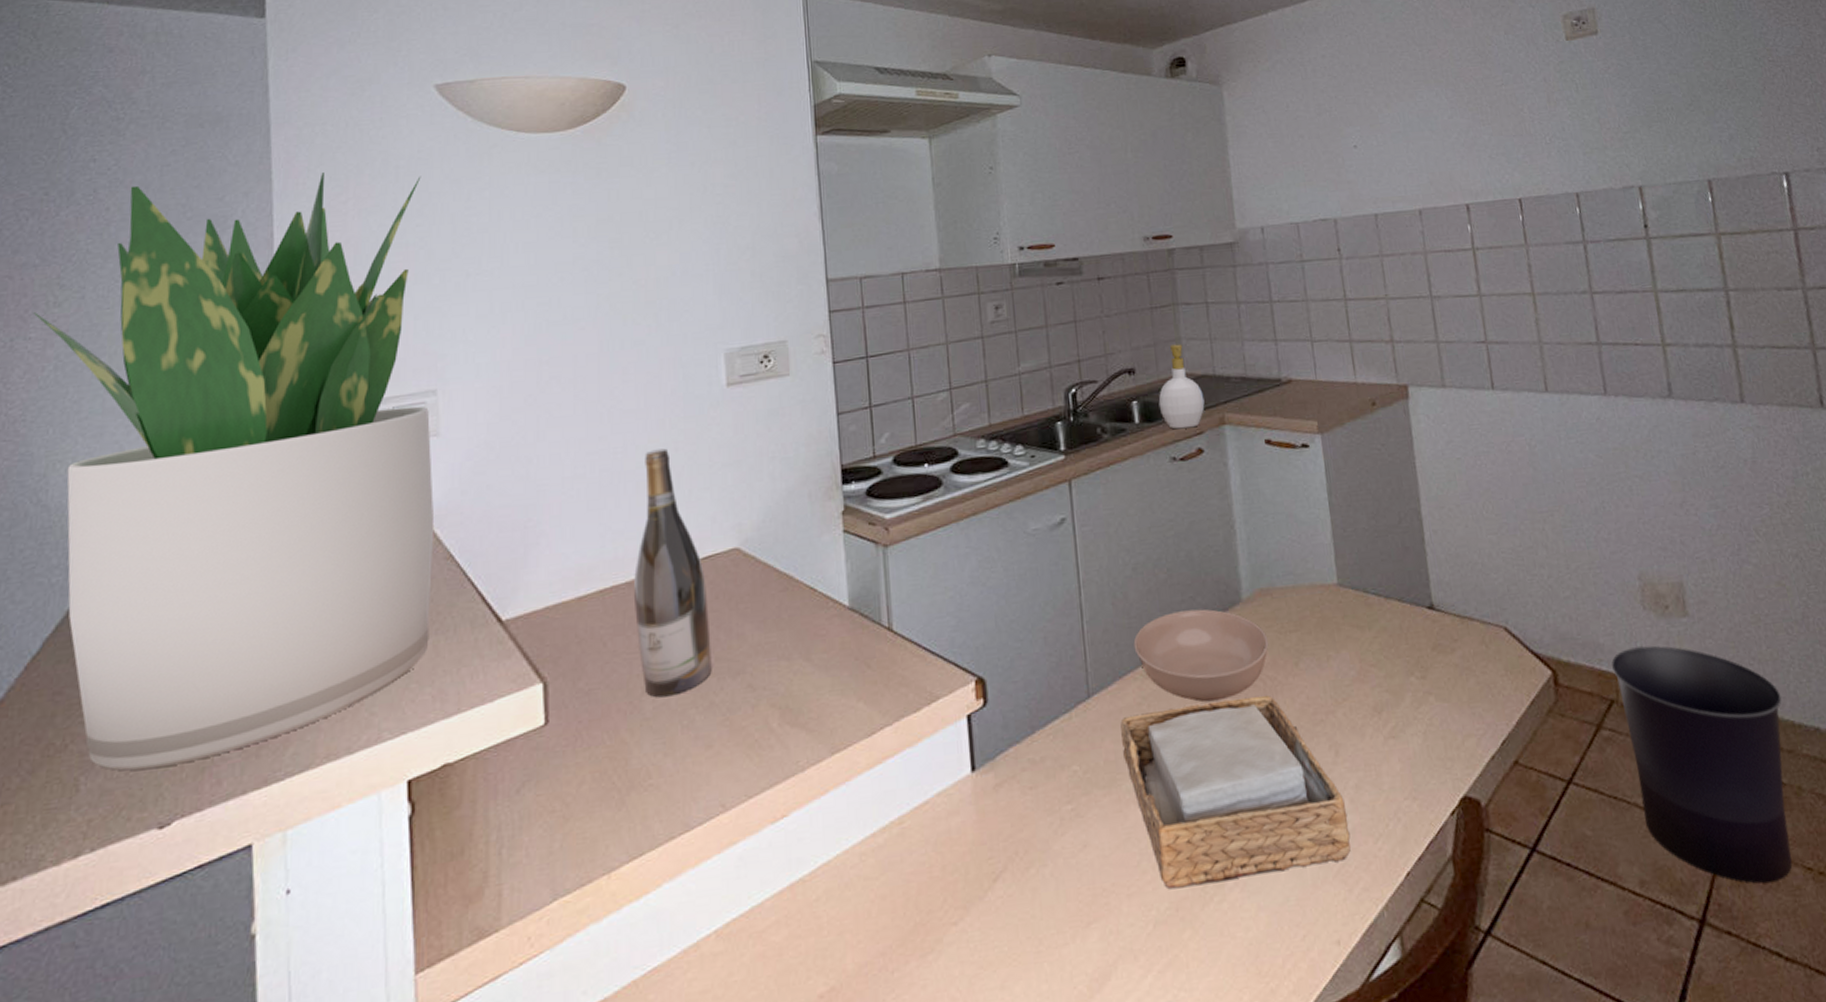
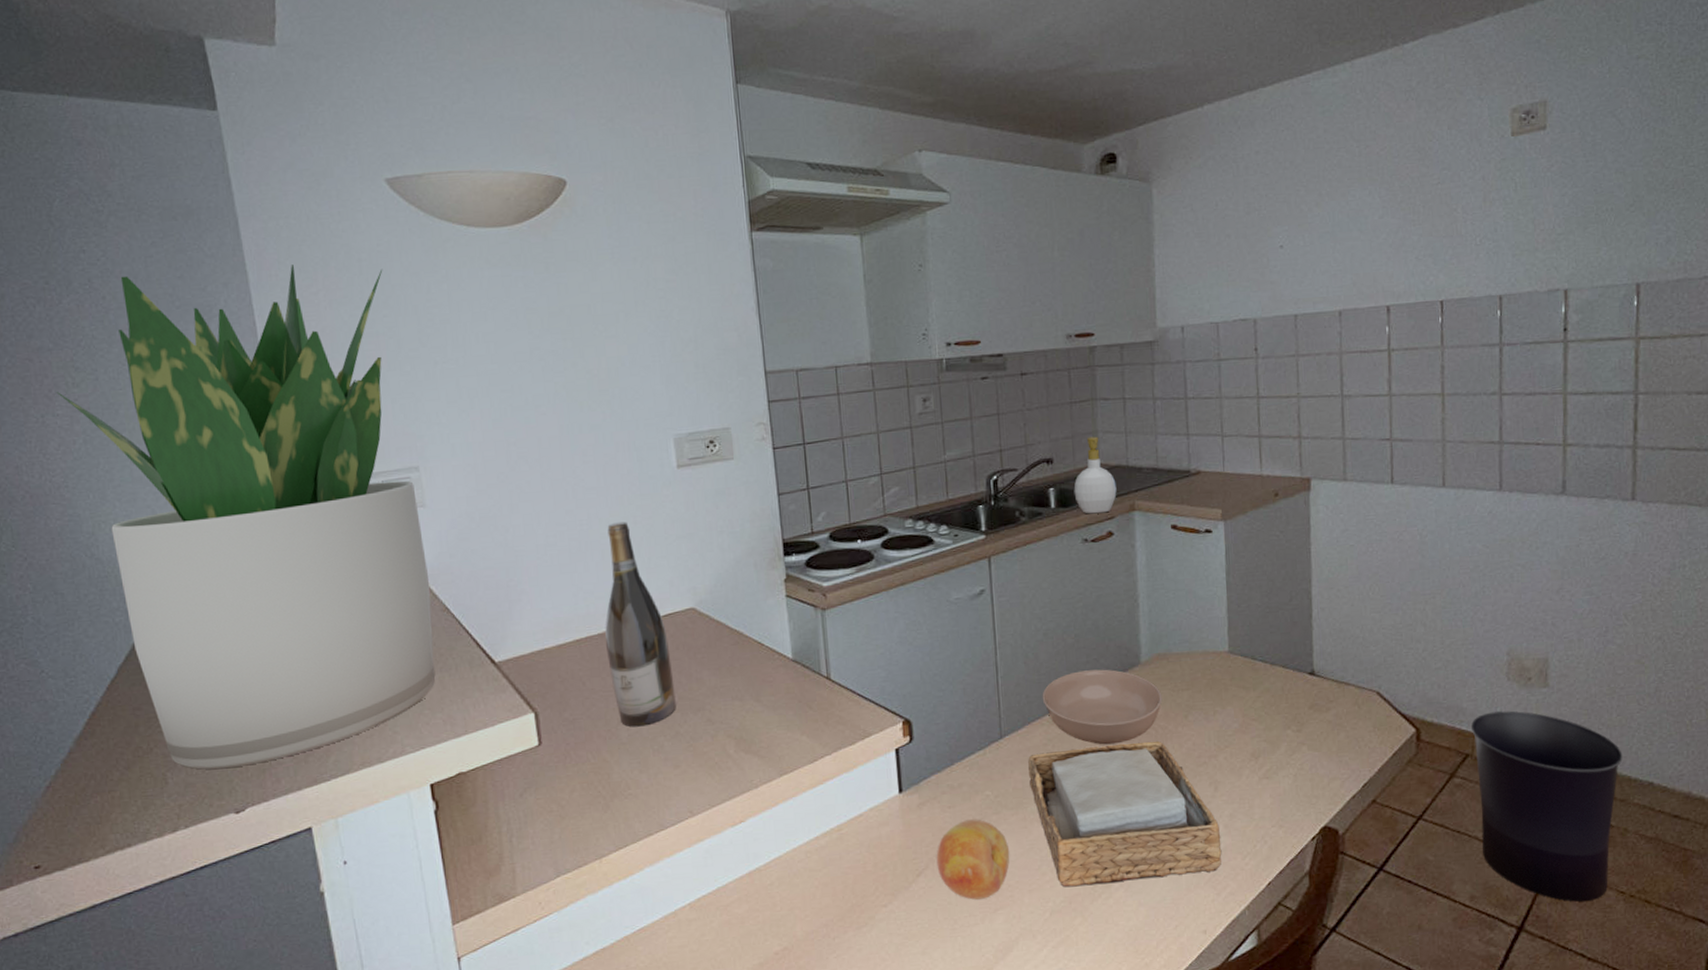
fruit: none [1016,802,1104,911] -> present [936,819,1010,900]

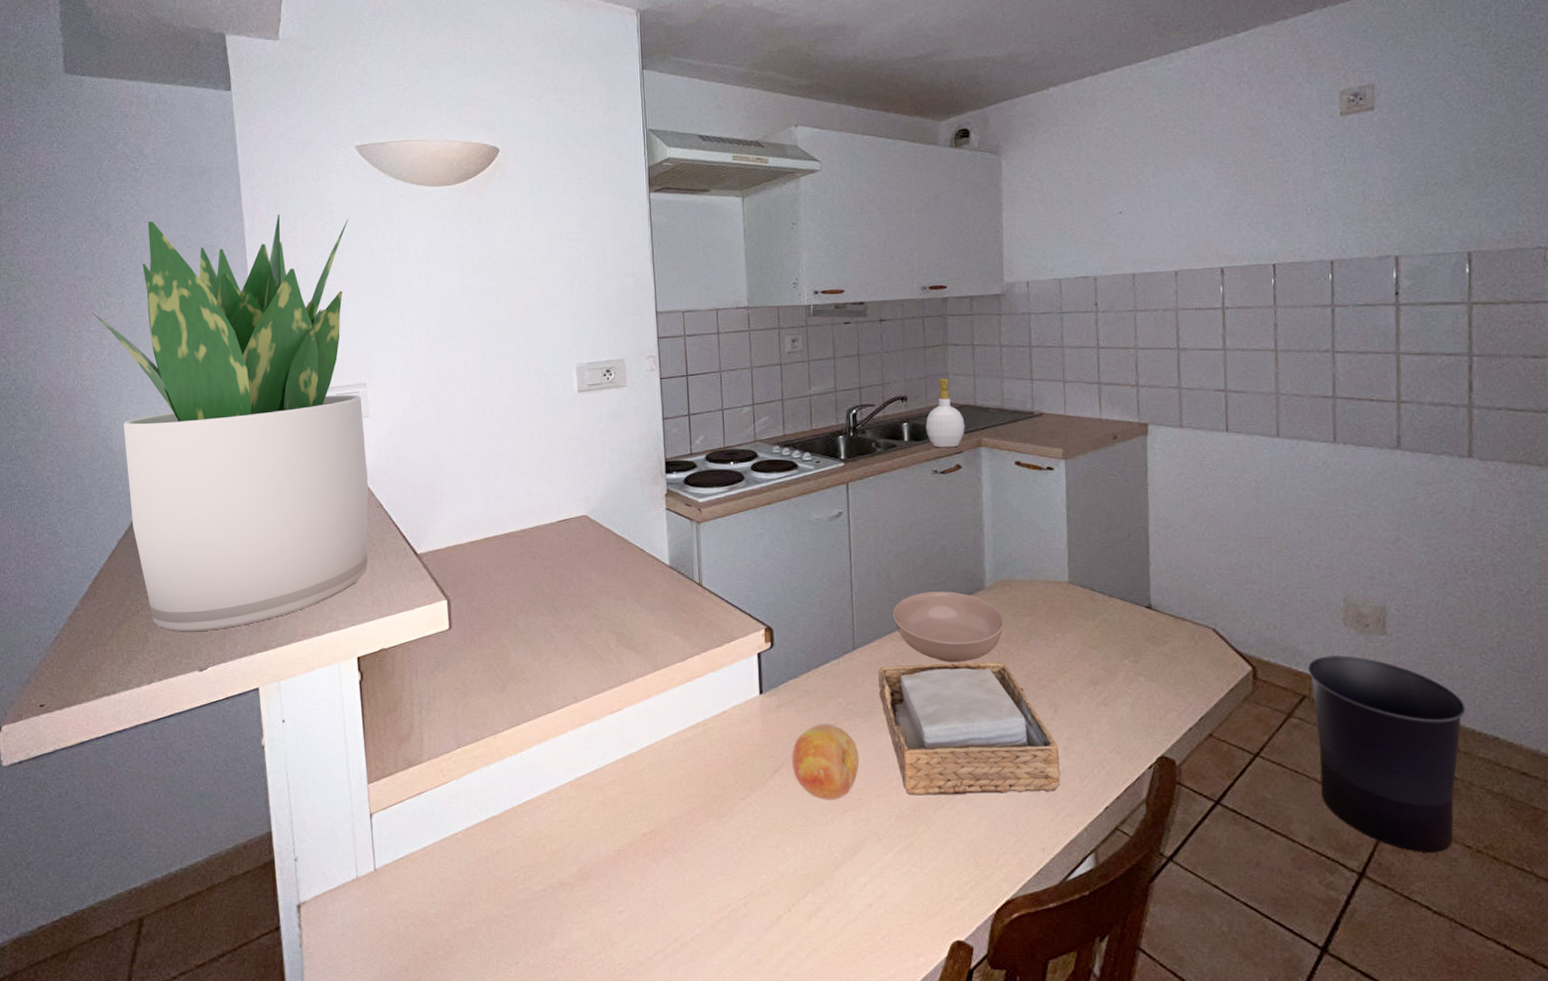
wine bottle: present [605,521,676,727] -> none [509,437,567,618]

